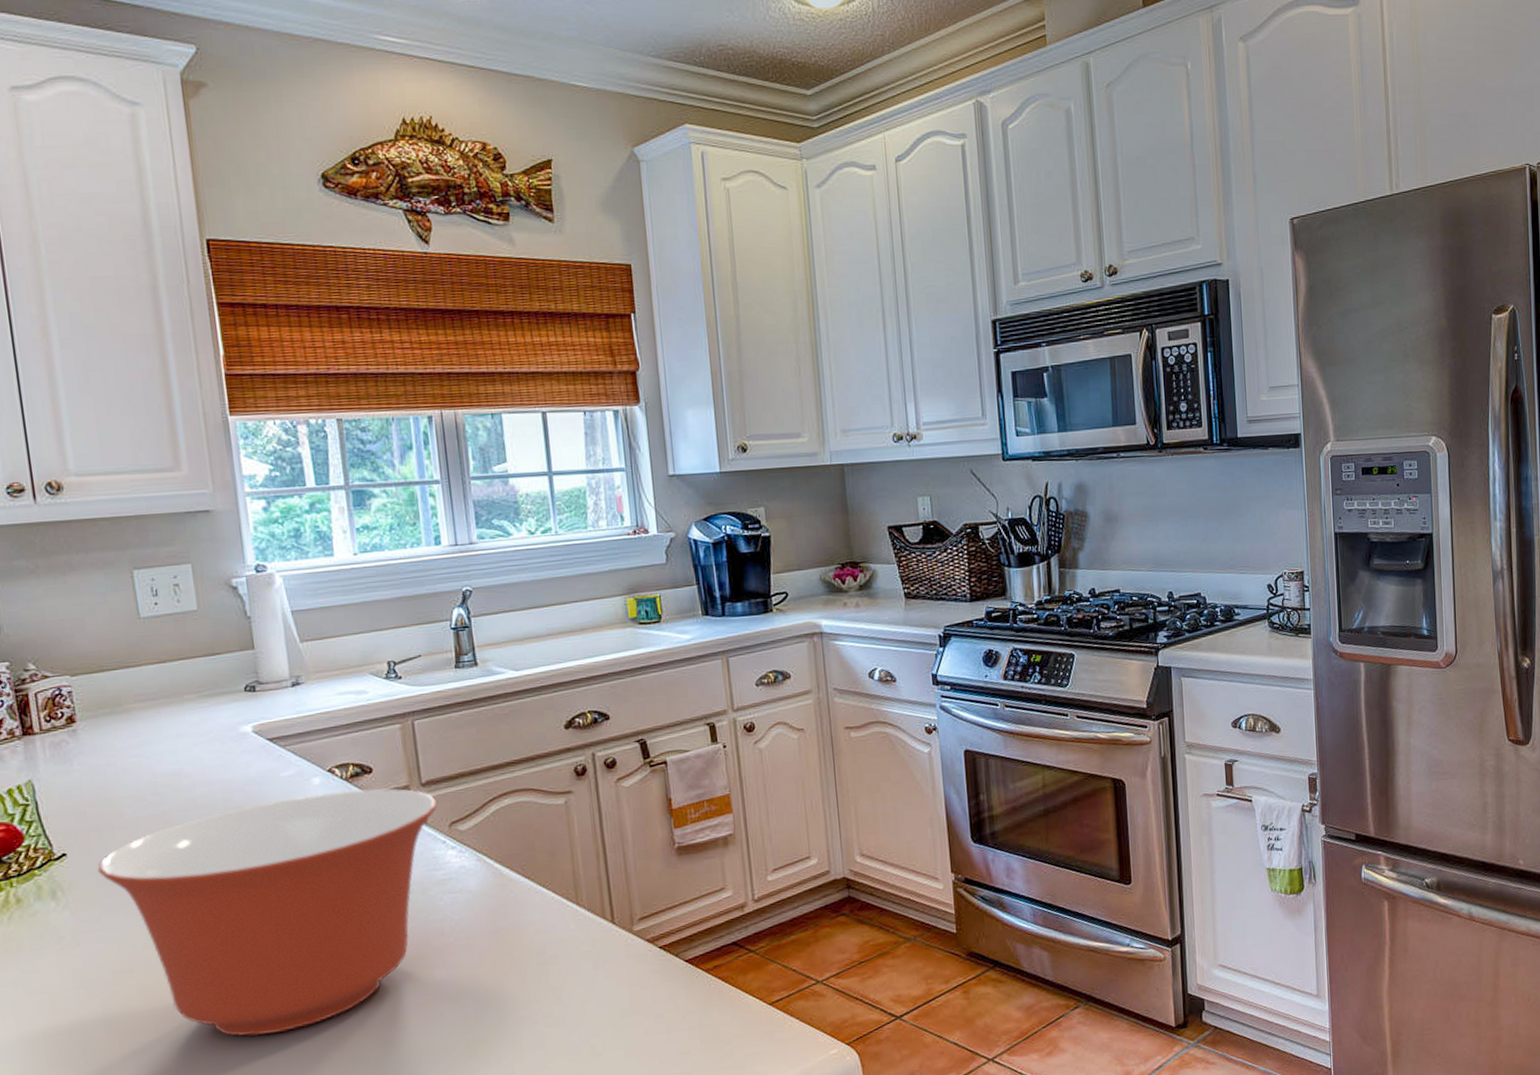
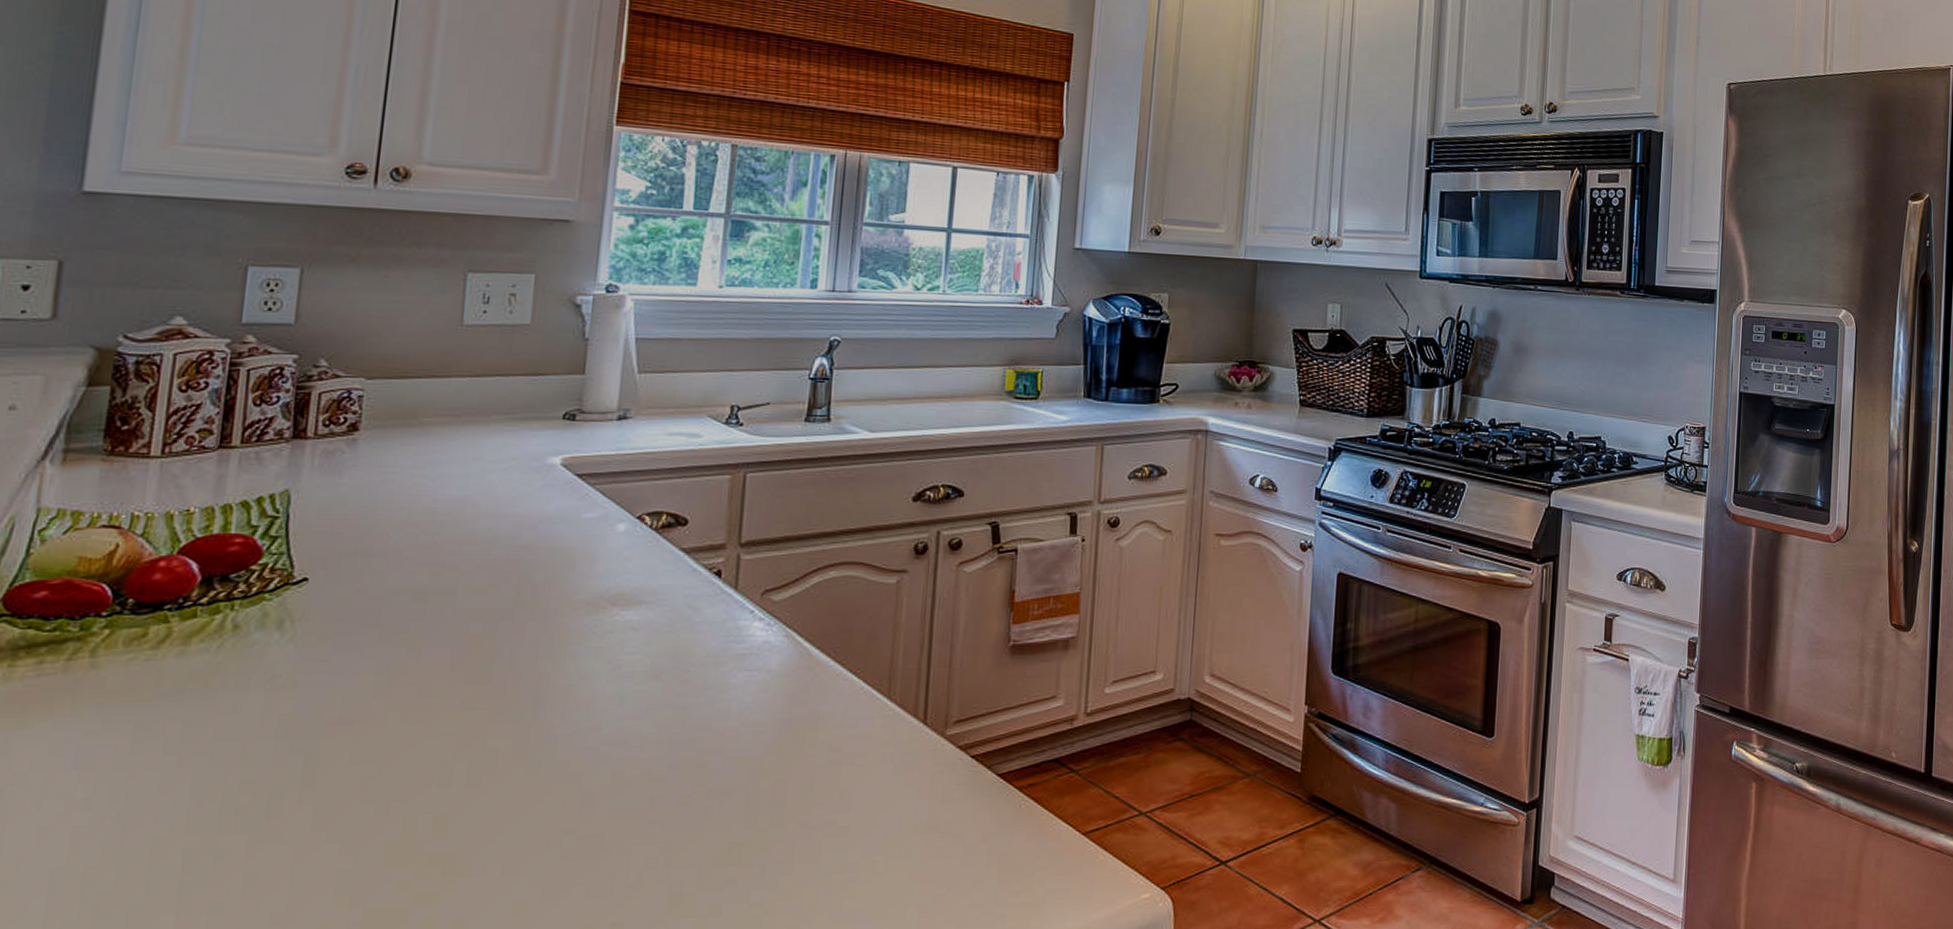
mixing bowl: present [97,788,438,1037] -> none [340,541,755,816]

